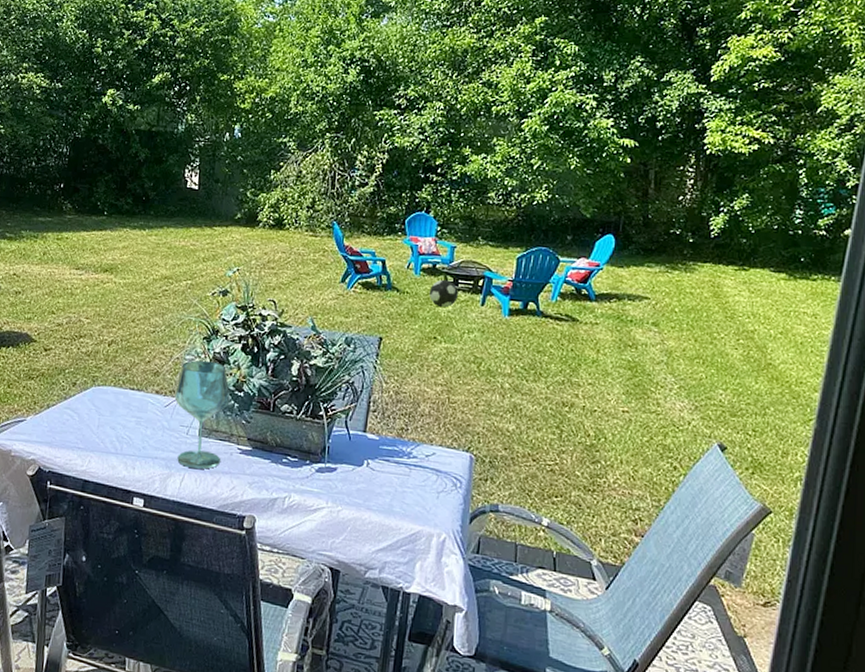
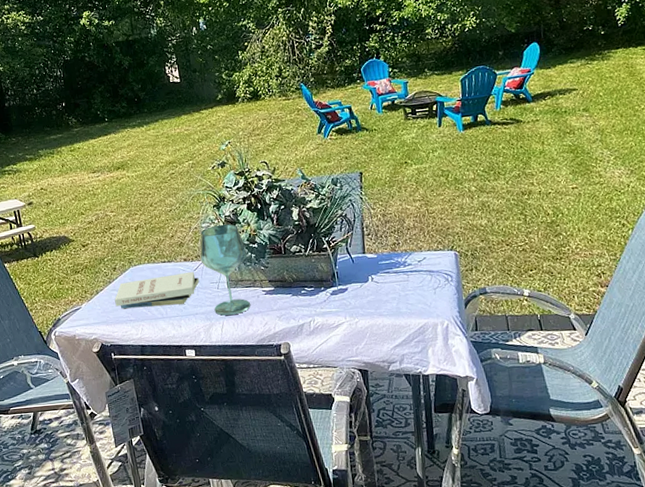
books: none [65,401,168,443] -> present [114,271,200,309]
soccer ball: present [428,279,458,308] -> none [393,111,418,137]

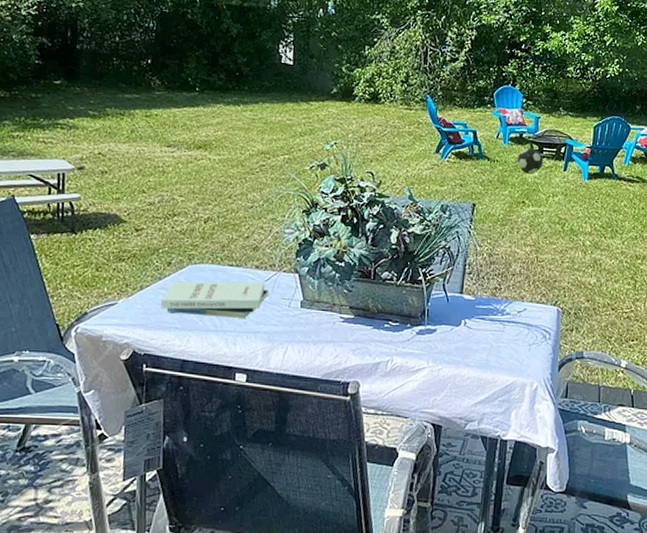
wine glass: present [200,224,250,316] -> none [275,233,332,341]
soccer ball: none [393,111,418,137] -> present [517,148,543,174]

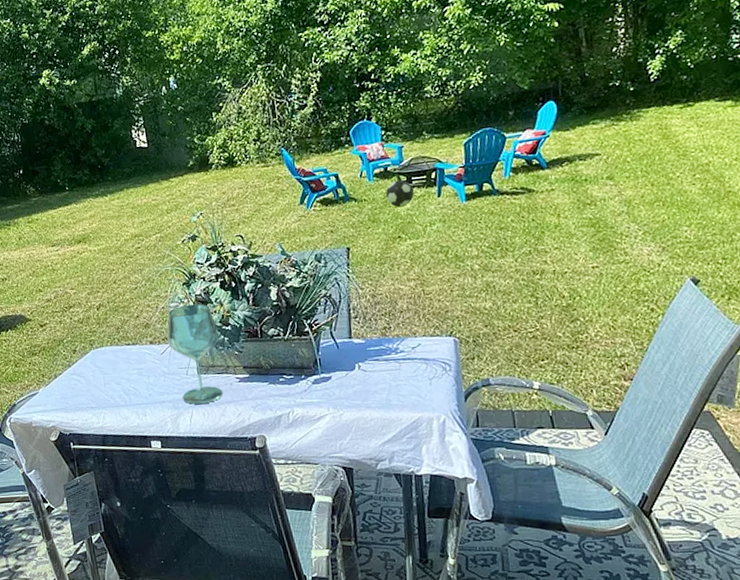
books: present [161,281,269,318] -> none [74,355,167,395]
wine glass: none [275,233,332,341] -> present [167,303,222,405]

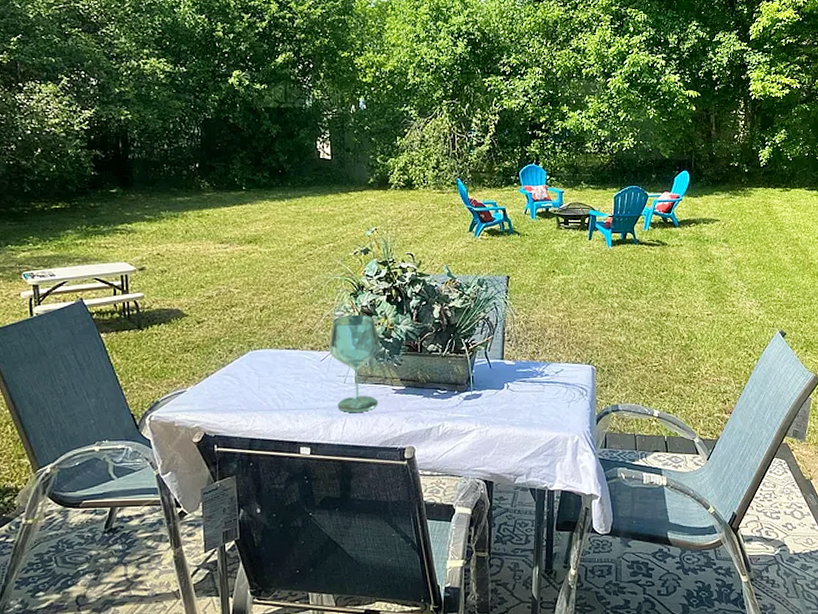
soccer ball: present [385,179,414,208] -> none [545,221,569,245]

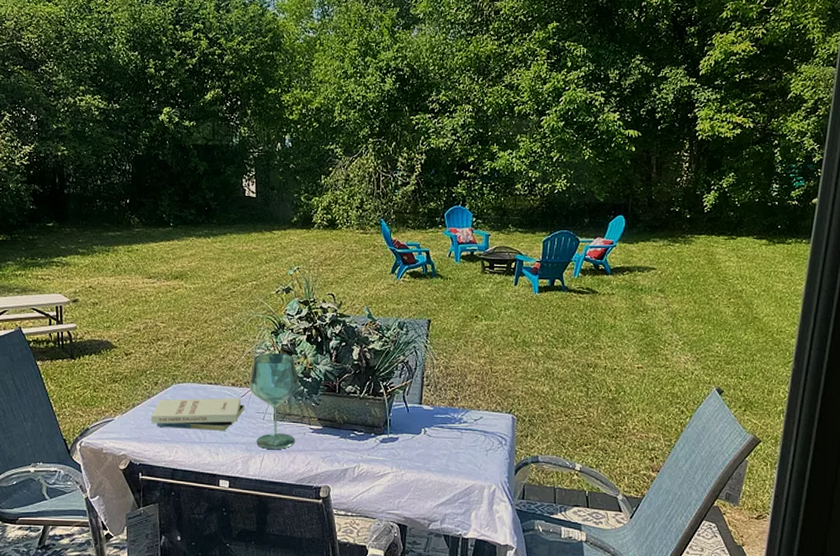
books: none [226,361,325,397] -> present [151,397,245,431]

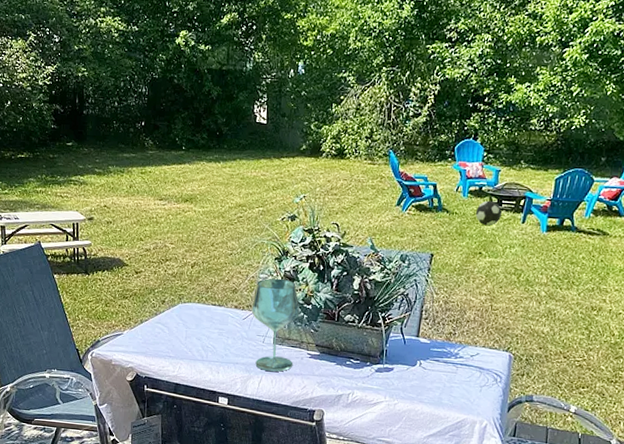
books: present [151,397,245,431] -> none [157,317,246,351]
soccer ball: none [469,264,494,290] -> present [475,200,502,227]

